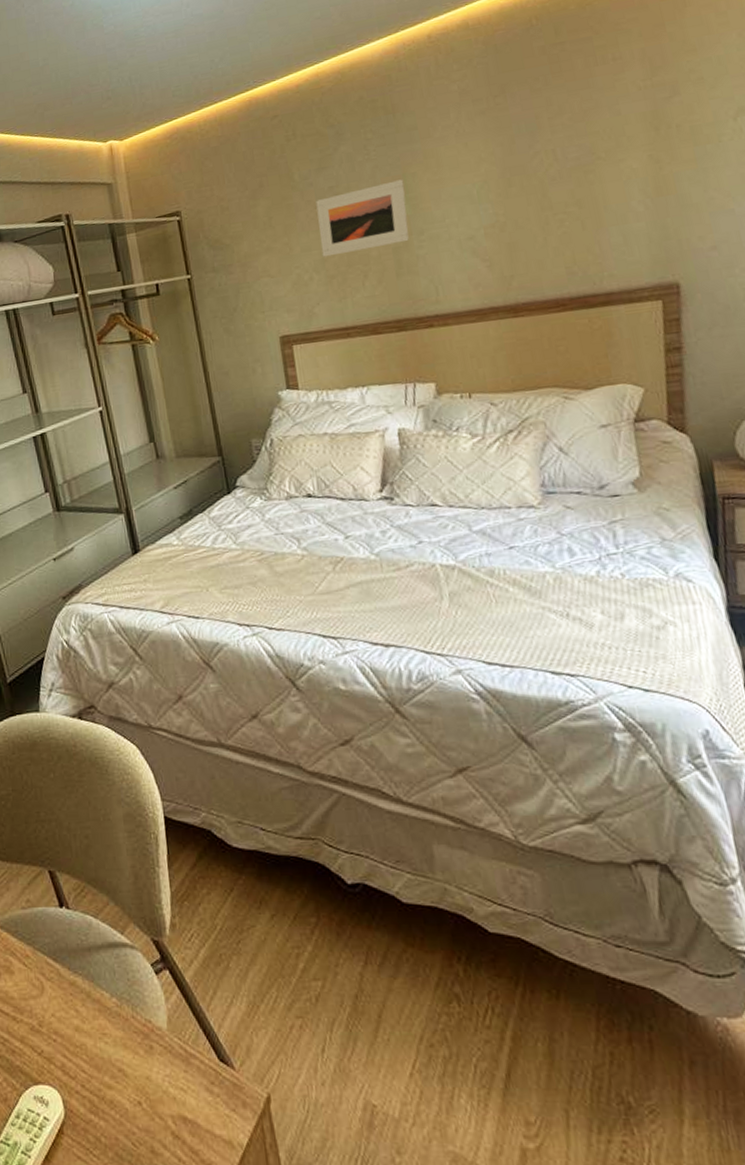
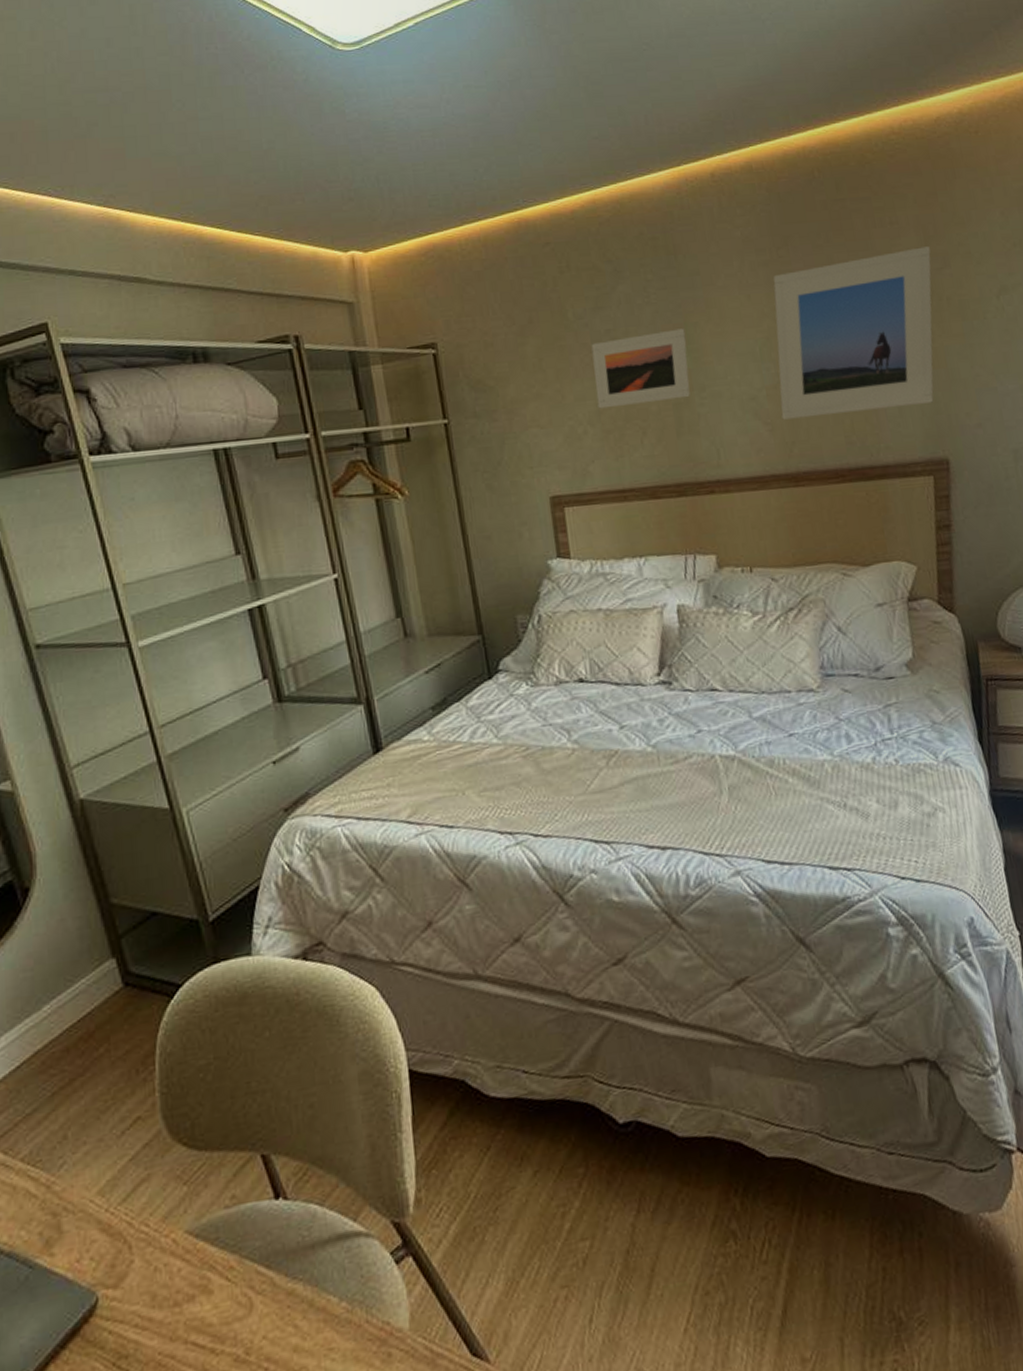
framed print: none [490,77,662,256] -> present [773,246,934,420]

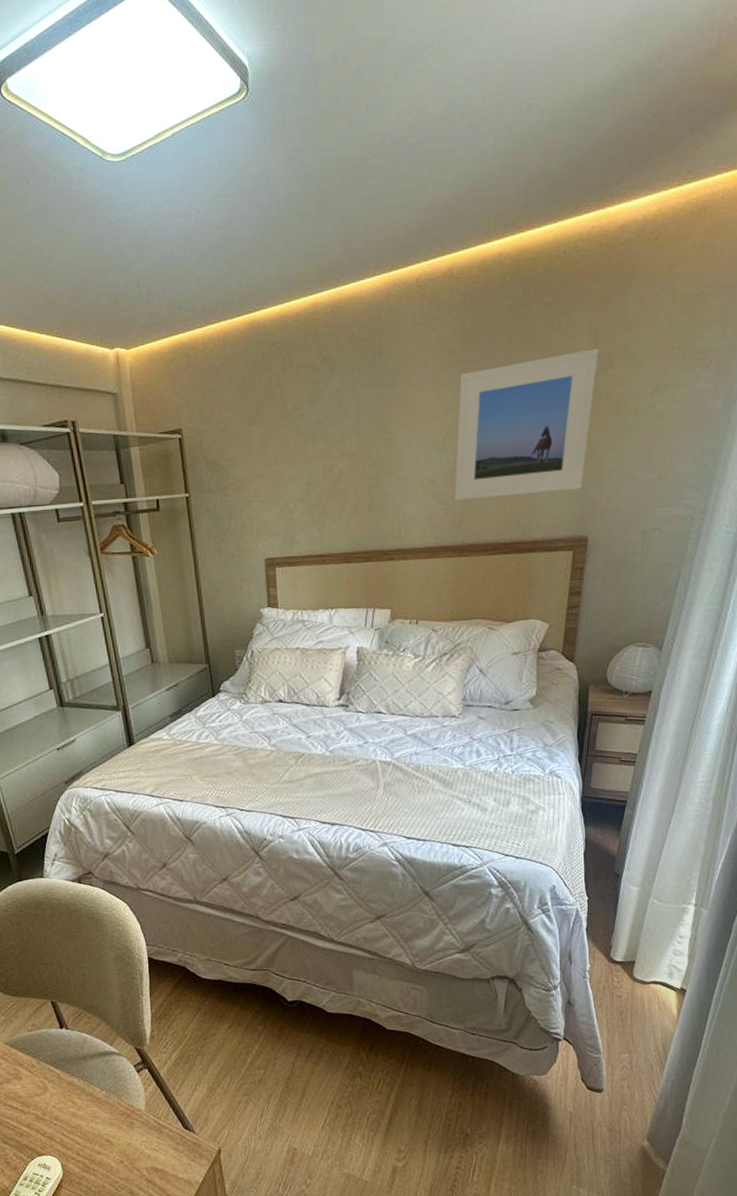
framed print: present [591,328,690,409] -> none [305,420,383,488]

